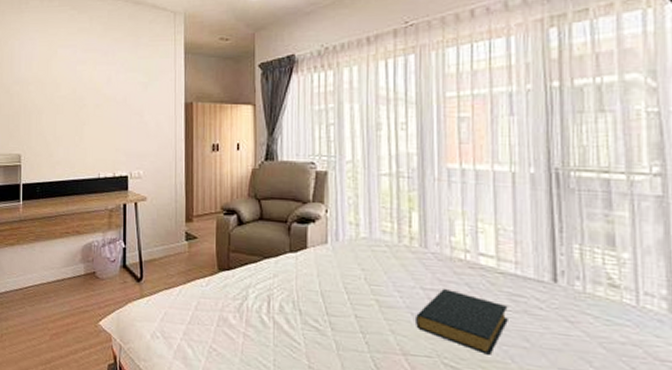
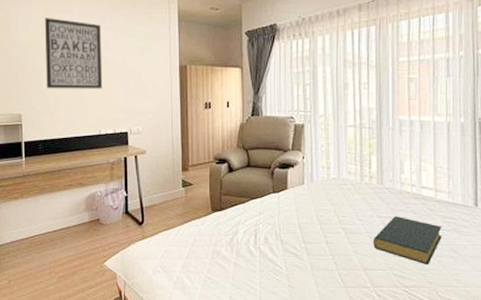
wall art: none [47,53,104,129] -> present [44,18,103,89]

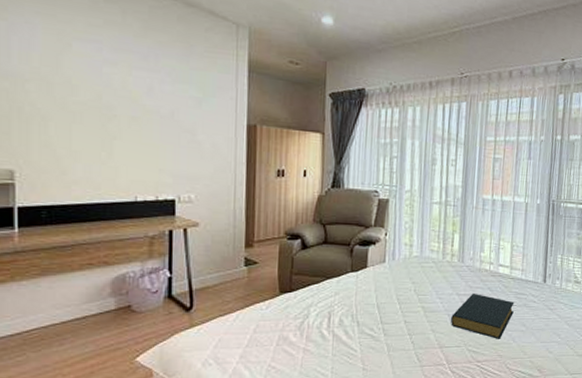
wall art: present [44,18,103,89] -> none [55,45,143,145]

